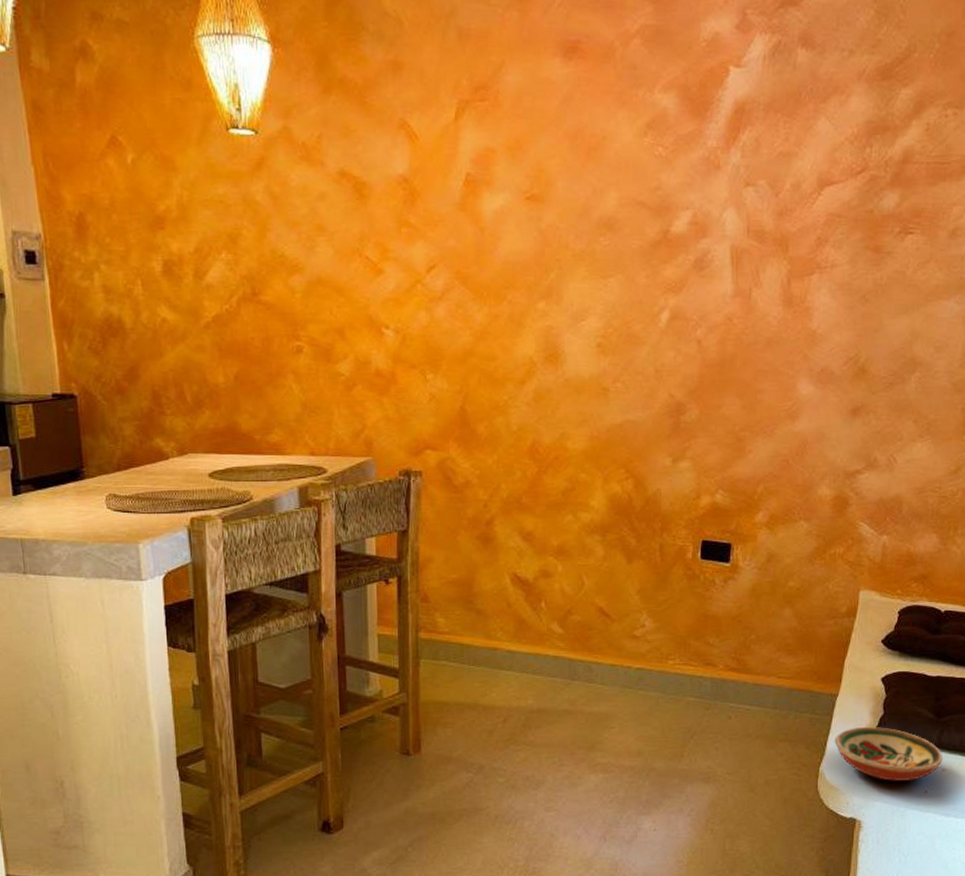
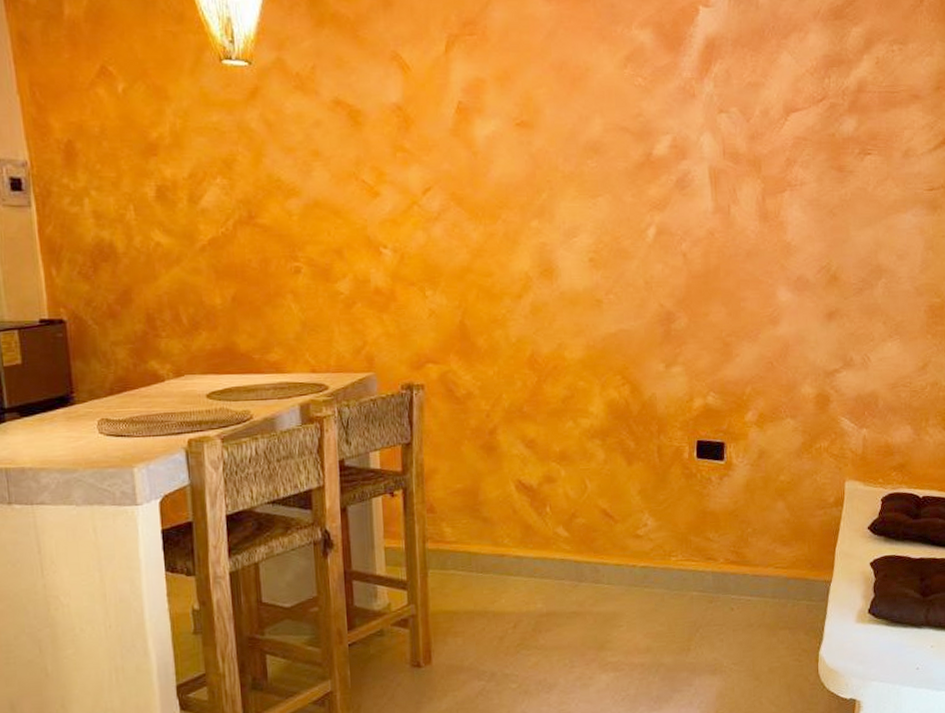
decorative bowl: present [834,726,943,781] -> none [831,609,931,661]

